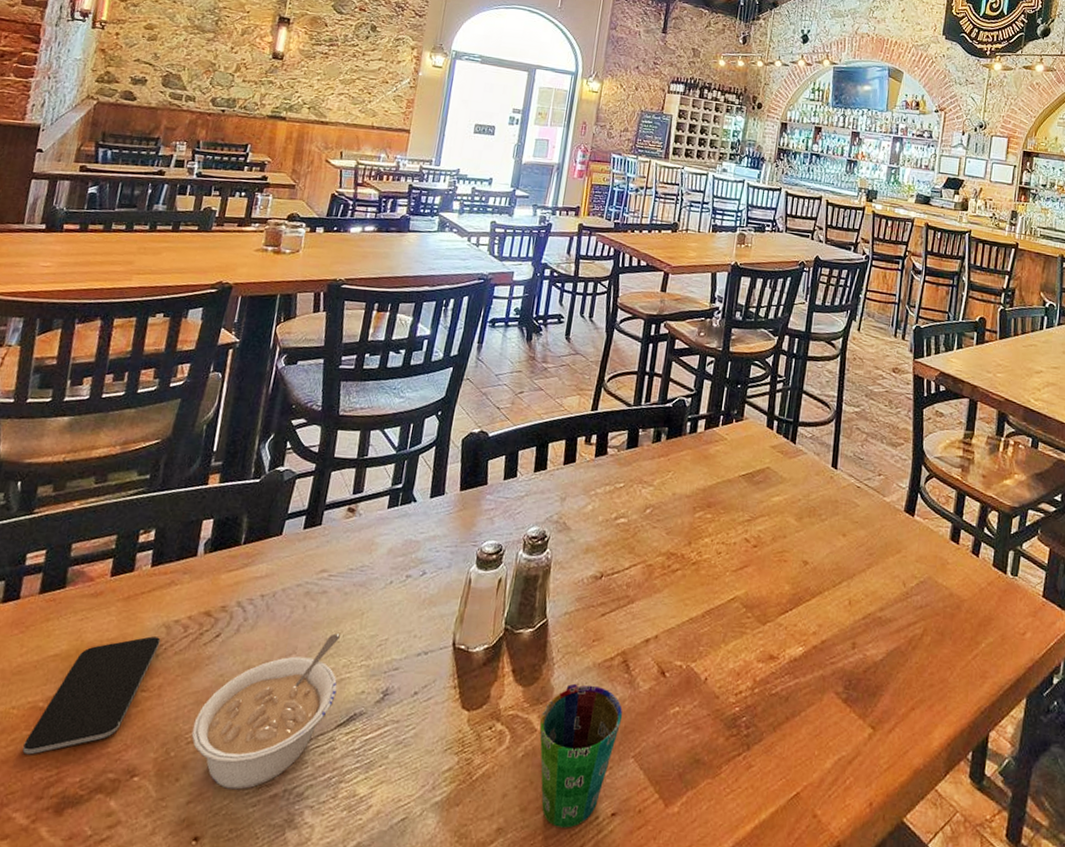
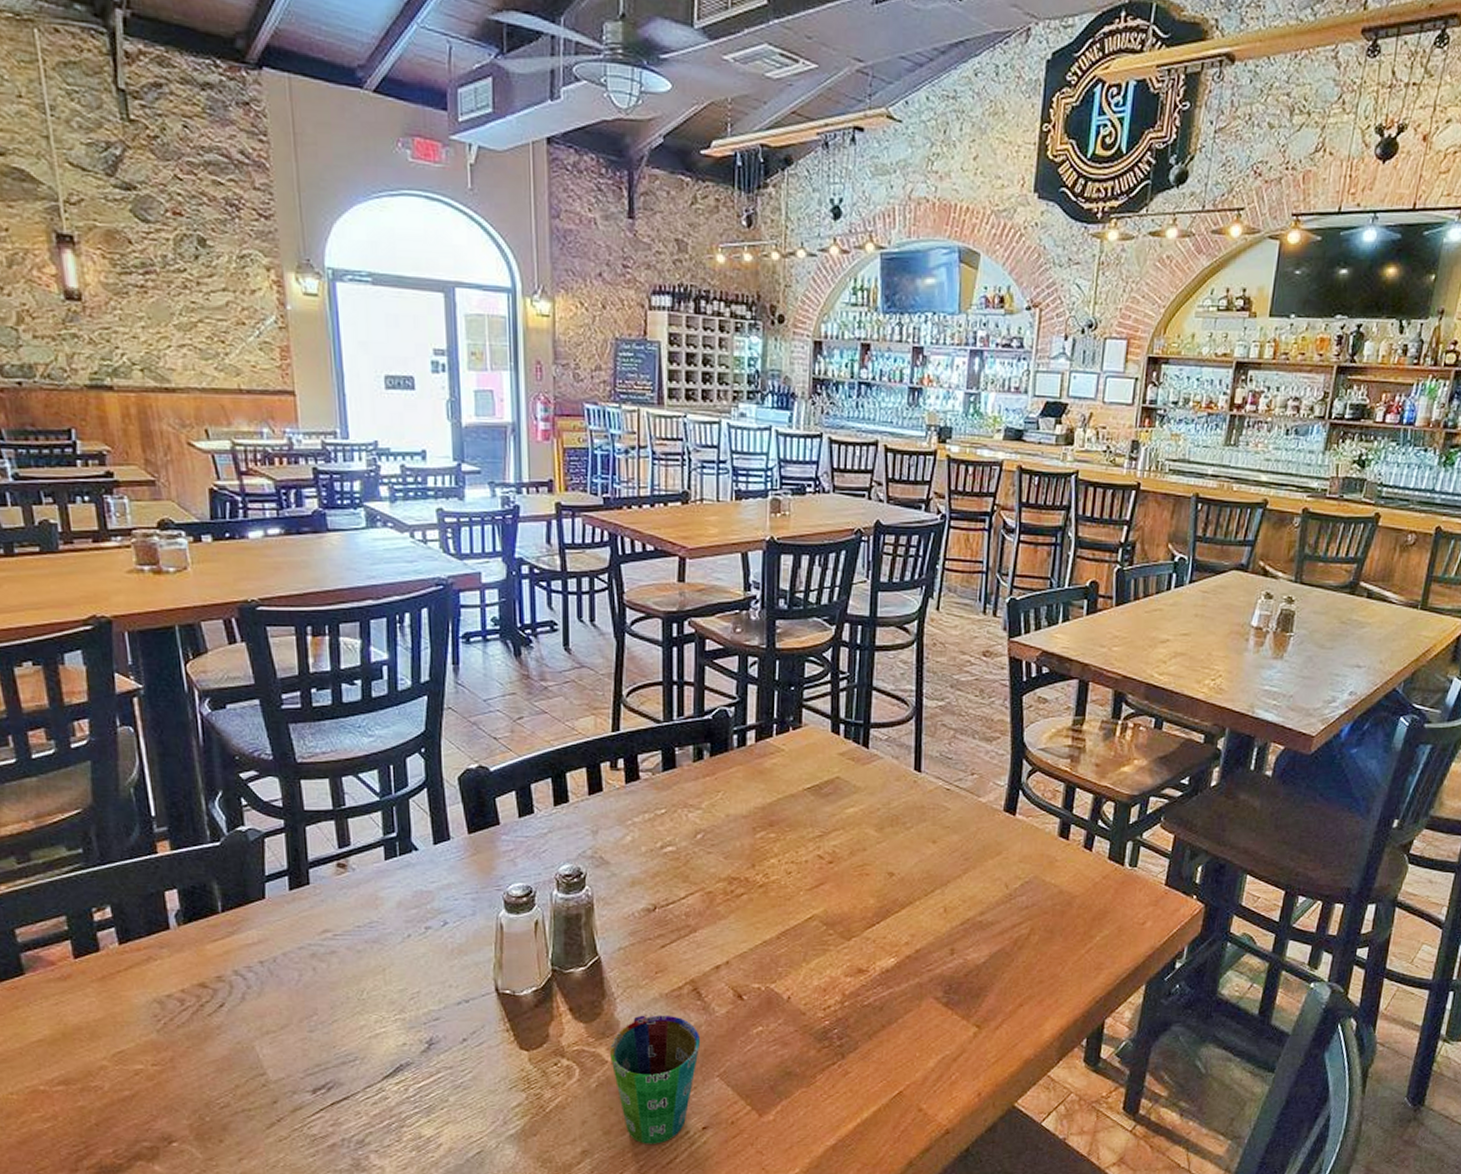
smartphone: present [22,636,161,755] -> none [37,1013,157,1134]
legume: present [191,633,340,790] -> none [221,992,375,1144]

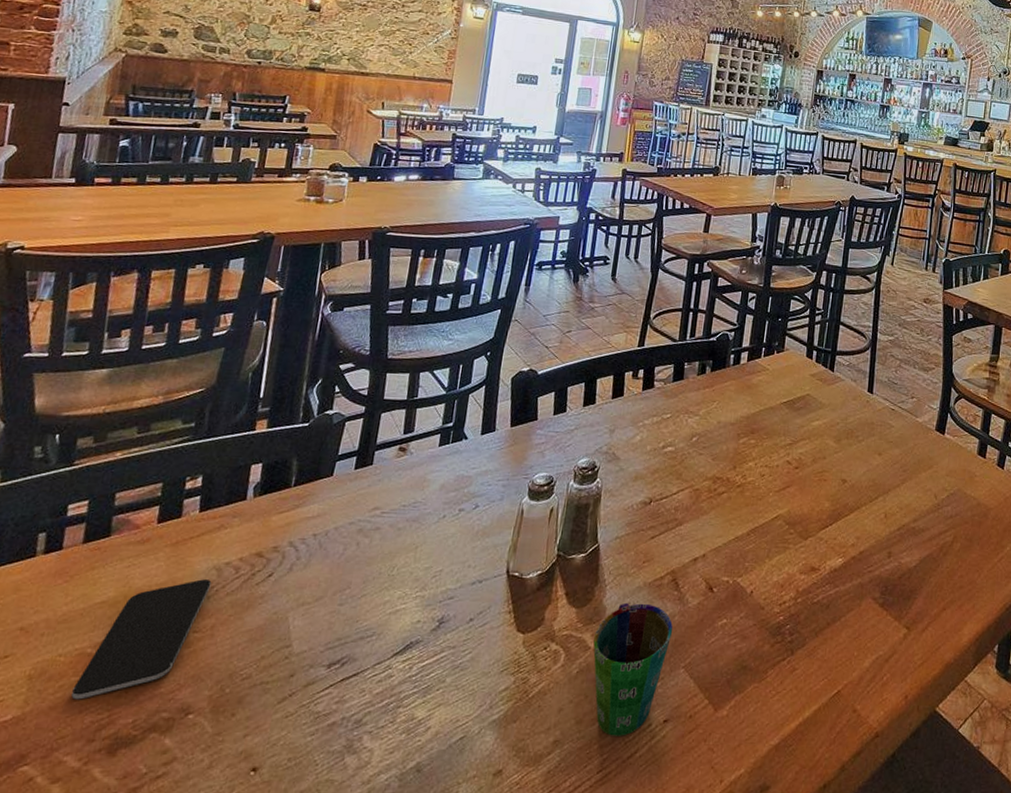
smartphone: none [37,1013,157,1134] -> present [71,579,212,700]

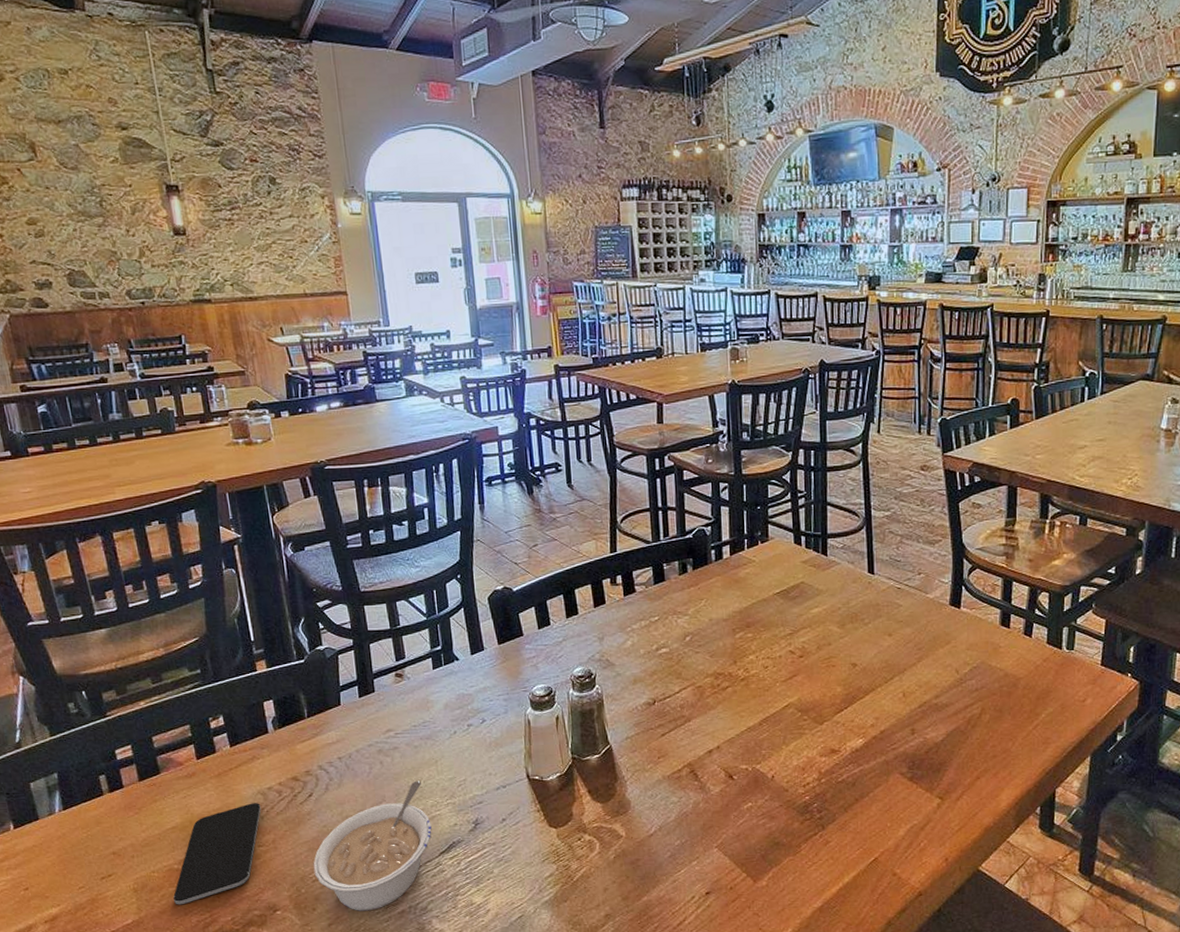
legume: none [246,567,394,721] -> present [313,781,432,911]
cup: present [593,602,673,736] -> none [624,794,700,908]

